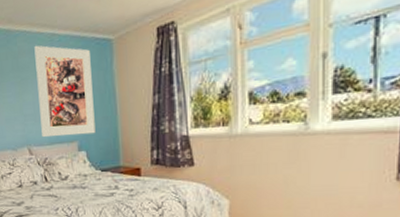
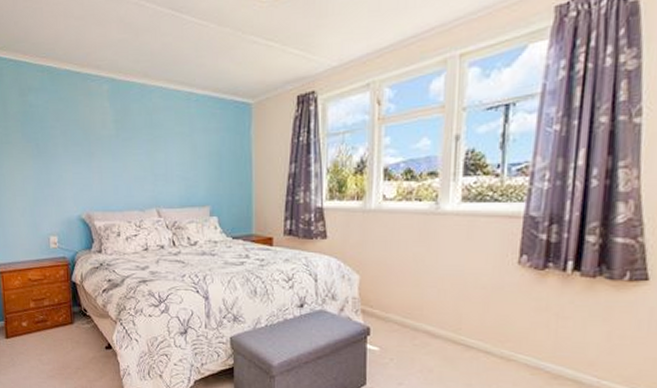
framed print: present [34,45,96,137] -> none [170,102,229,200]

